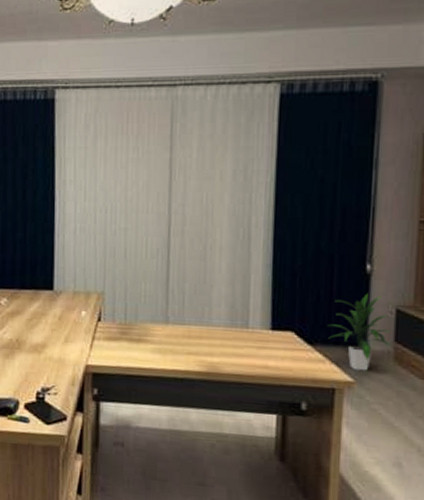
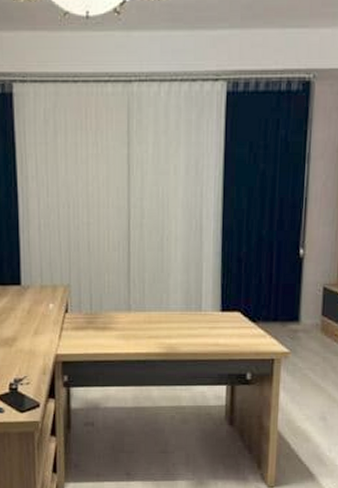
indoor plant: present [327,293,391,371] -> none [267,275,319,342]

